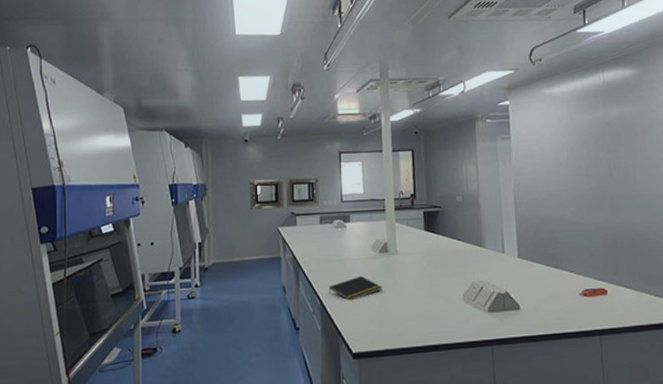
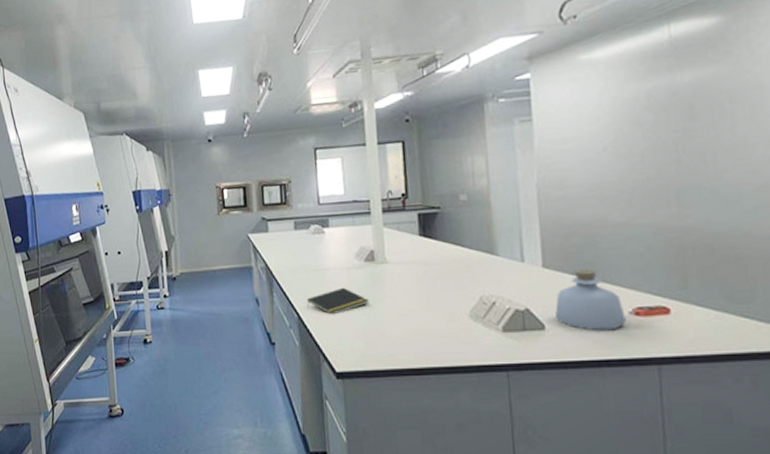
bottle: none [527,259,578,309] -> present [555,269,626,331]

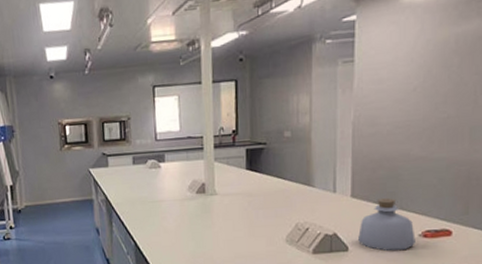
notepad: present [306,287,369,315] -> none [143,217,199,242]

